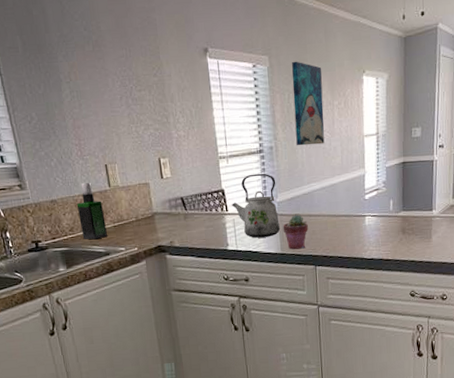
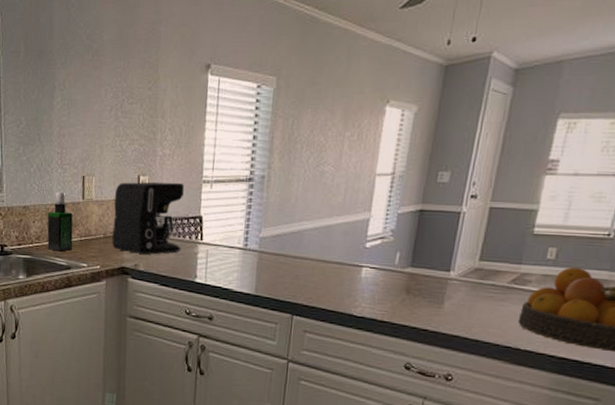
coffee maker: none [139,161,209,232] -> present [112,181,185,255]
kettle: present [231,173,281,238] -> none [207,203,262,275]
potted succulent: present [283,214,308,250] -> none [261,254,291,293]
wall art: present [292,61,325,146] -> none [293,84,337,179]

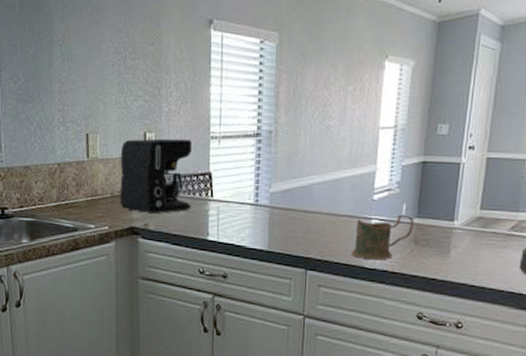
spray bottle: present [47,192,73,252] -> none [50,150,79,213]
mug: none [340,263,407,308] -> present [352,214,414,260]

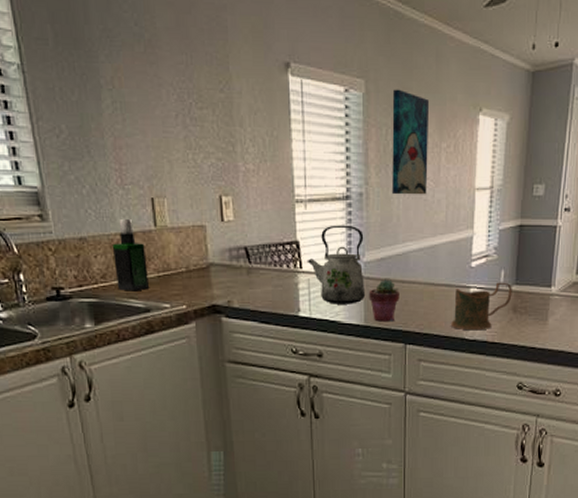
spray bottle: none [50,150,79,213] -> present [112,218,150,291]
coffee maker: present [120,138,193,213] -> none [194,203,278,288]
kettle: none [217,159,271,231] -> present [307,225,366,304]
potted succulent: none [273,209,303,248] -> present [368,279,399,322]
wall art: none [300,40,338,133] -> present [392,89,430,195]

